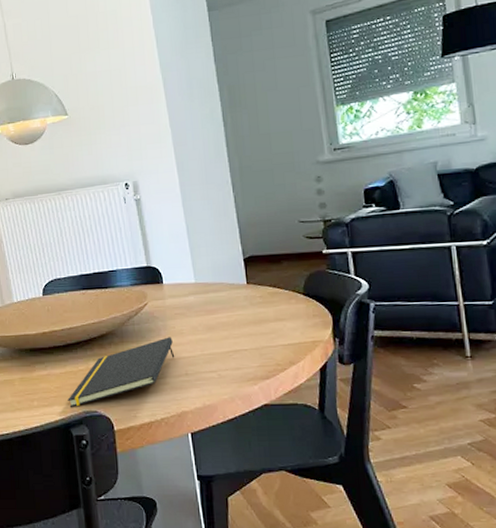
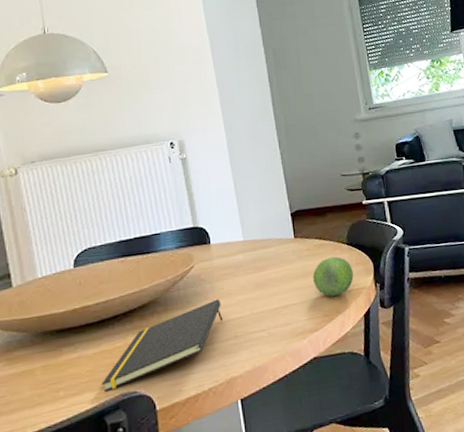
fruit: none [265,306,310,346] -> present [313,256,354,297]

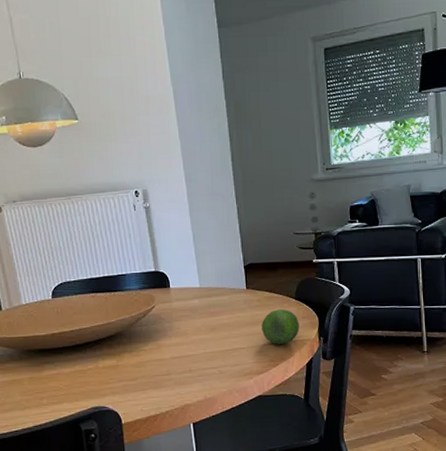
notepad: present [101,299,223,392] -> none [77,337,180,404]

